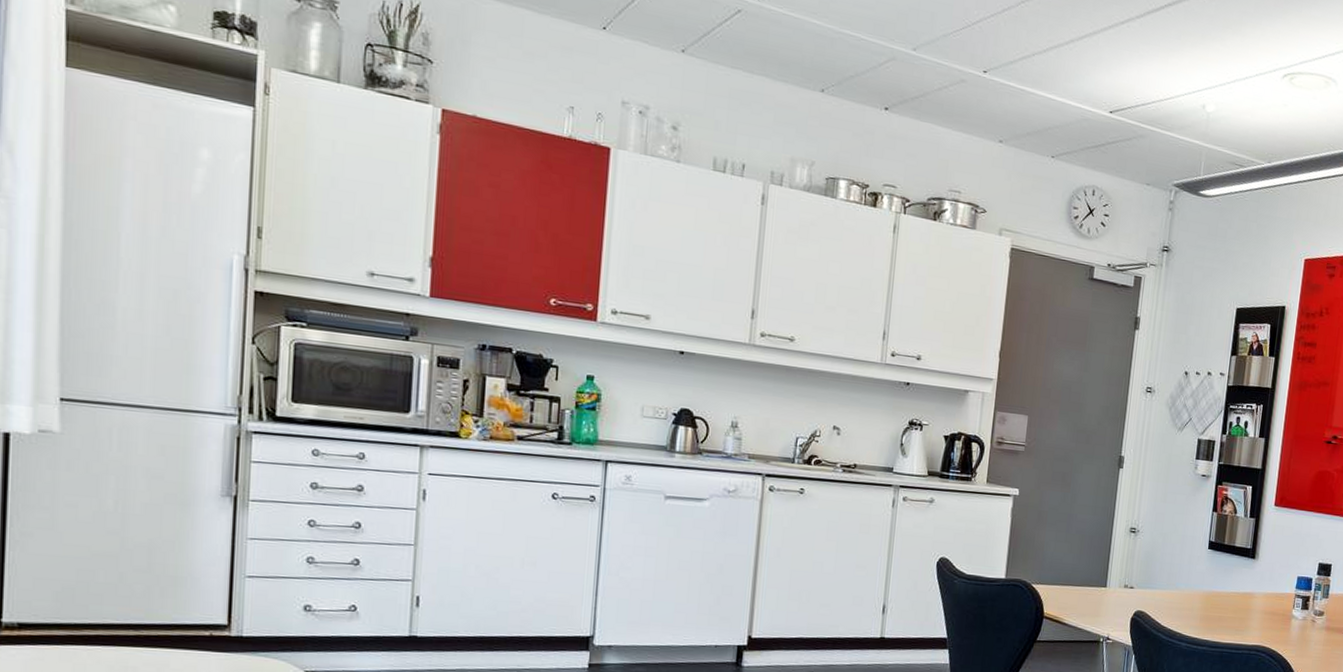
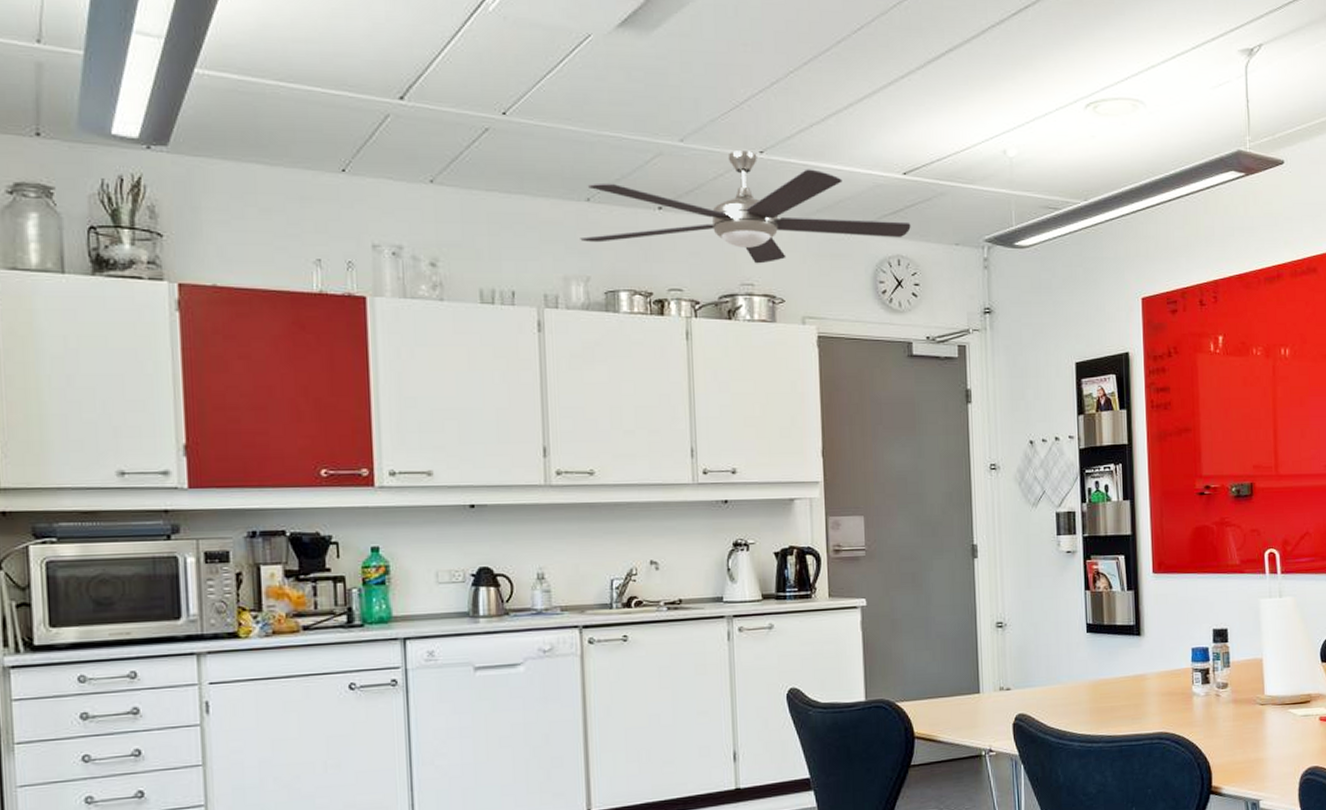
electric fan: none [810,66,1109,175] -> present [580,151,911,264]

